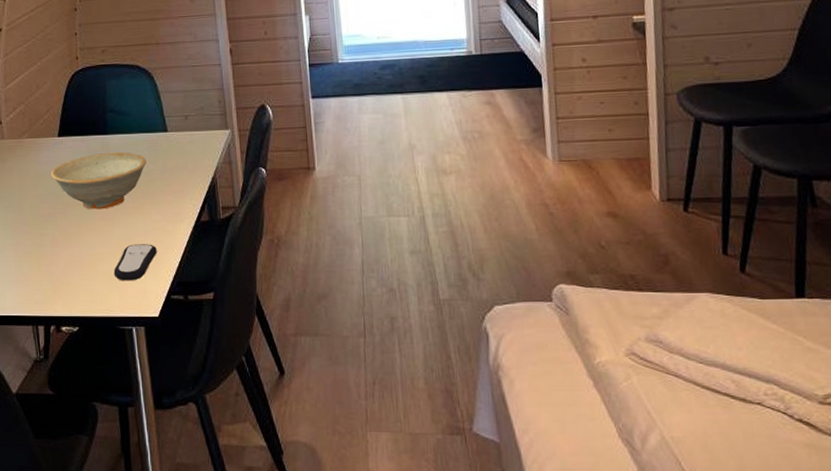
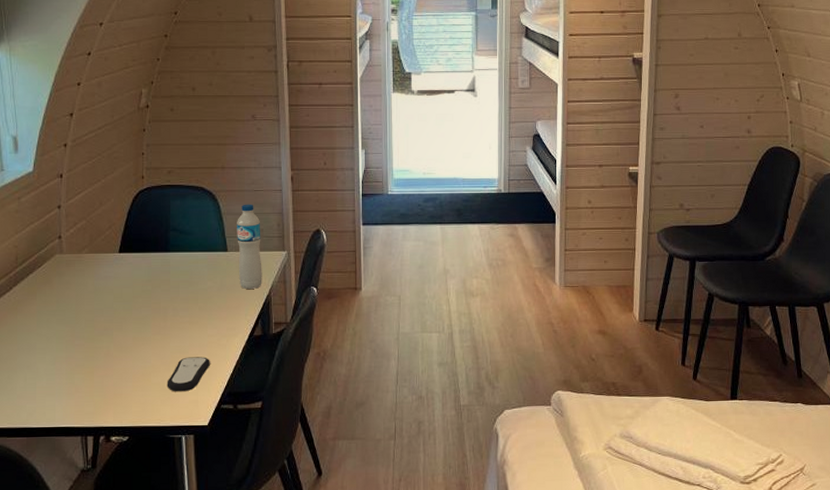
dish: present [50,152,147,210] -> none [109,269,205,324]
water bottle: none [175,80,206,171] -> present [237,204,262,289]

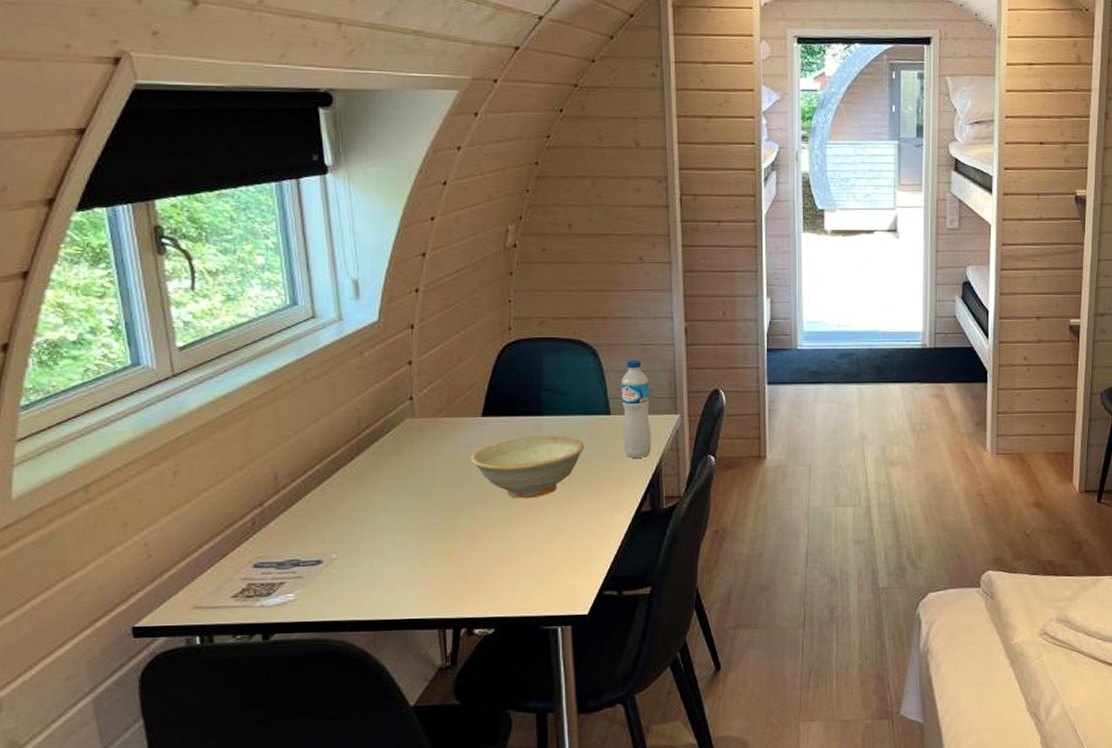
dish: none [109,269,205,324] -> present [470,435,585,499]
remote control: present [167,357,210,392] -> none [539,536,590,577]

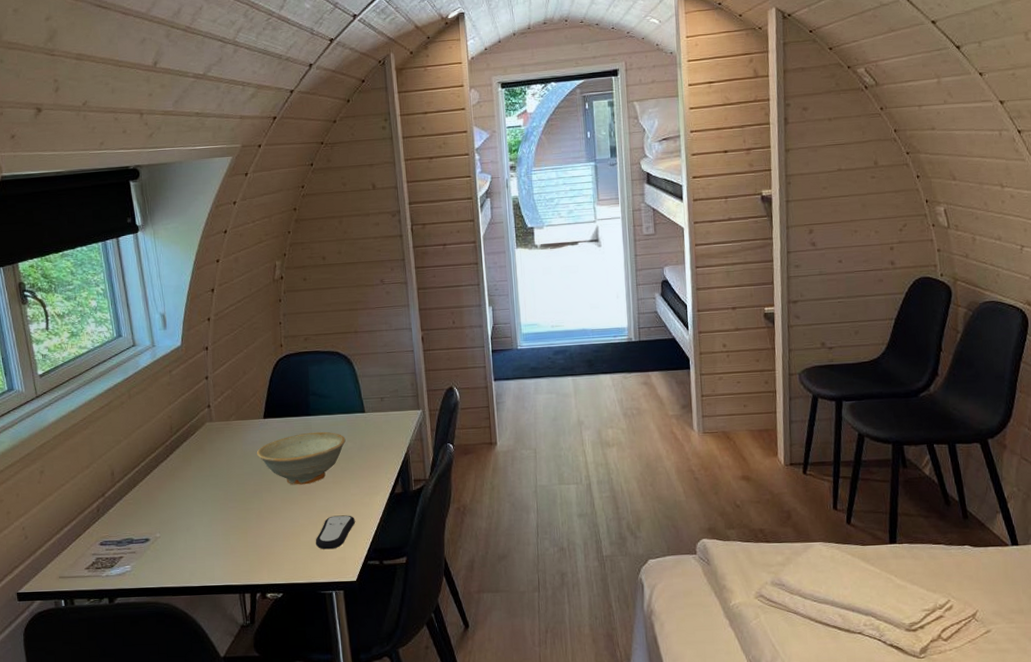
remote control: none [539,536,590,577] -> present [315,515,355,550]
water bottle: present [621,360,651,458] -> none [372,365,400,448]

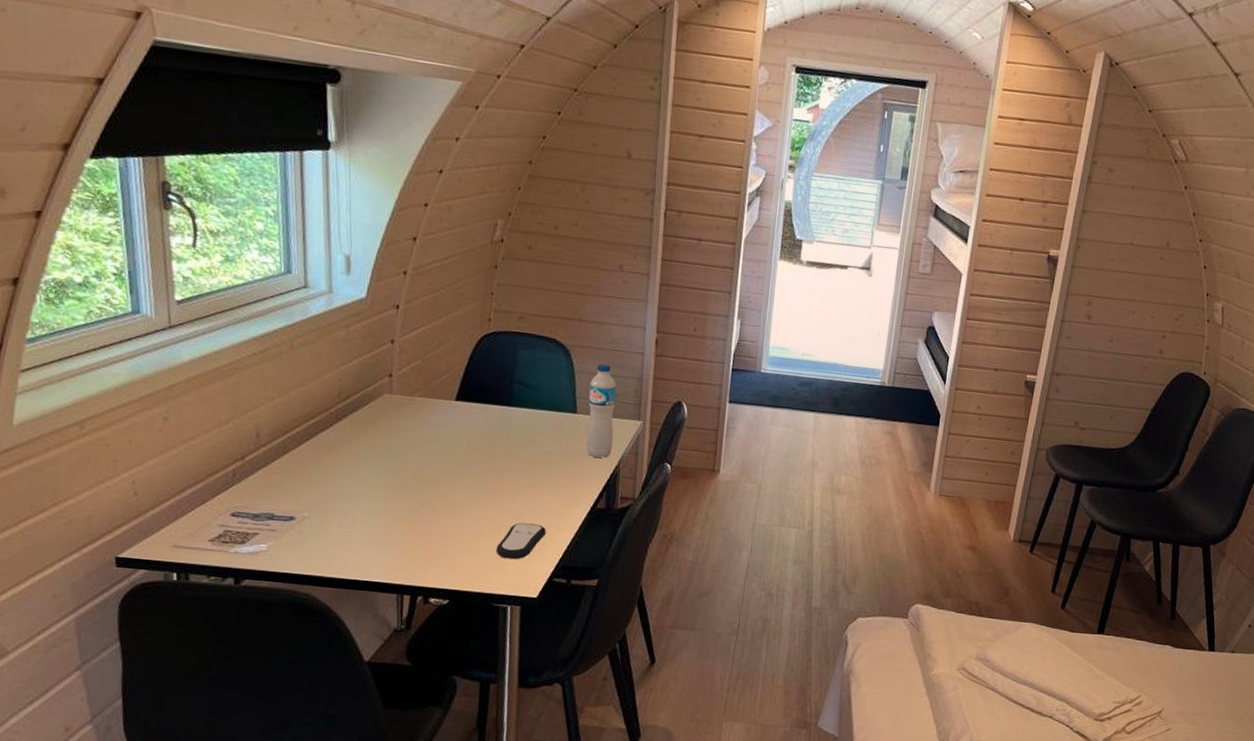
dish: present [256,431,346,485] -> none [440,425,549,484]
water bottle: none [372,365,400,448] -> present [586,363,616,458]

